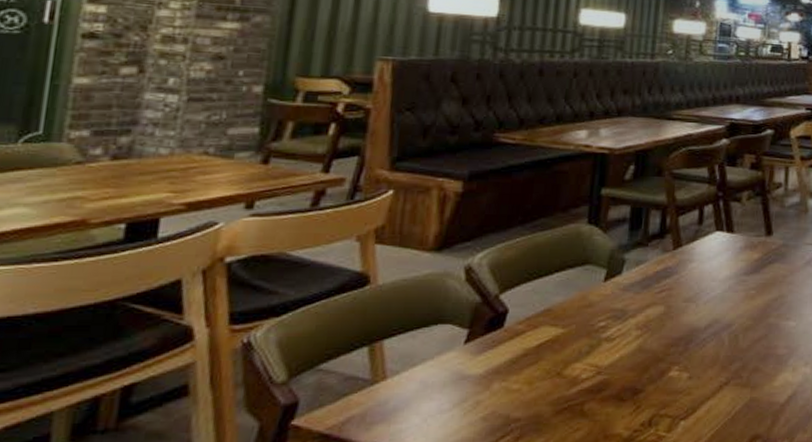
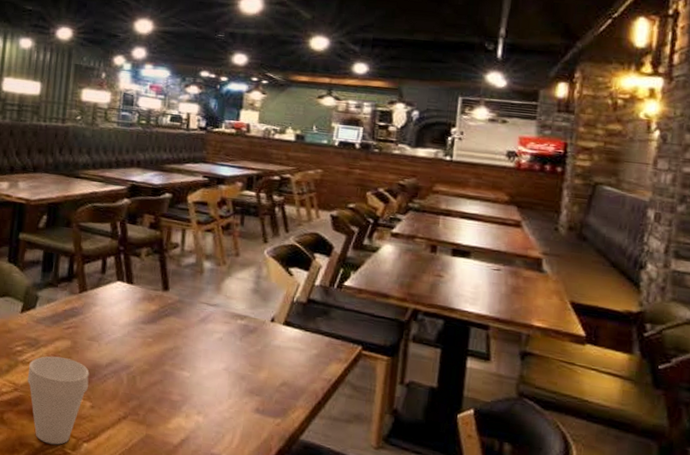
cup: none [612,327,686,430] -> present [27,356,90,445]

